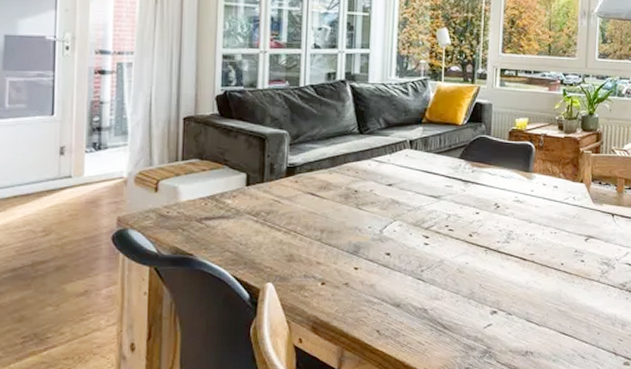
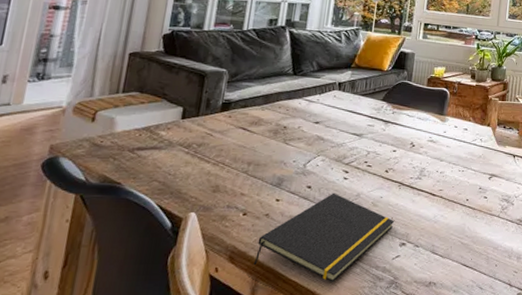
notepad: none [337,259,483,352] -> present [253,192,395,282]

